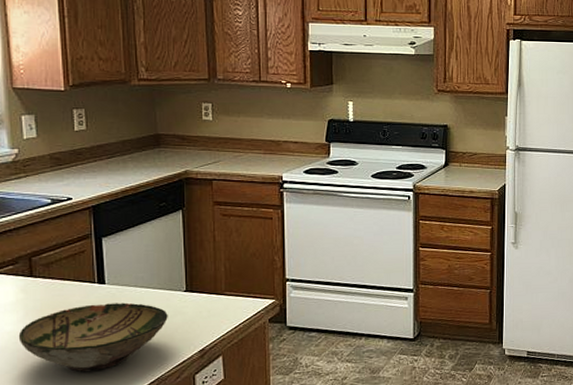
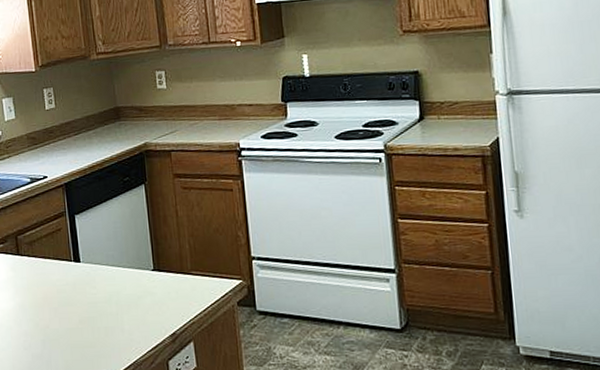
bowl: present [18,302,168,372] -> none [11,281,139,352]

